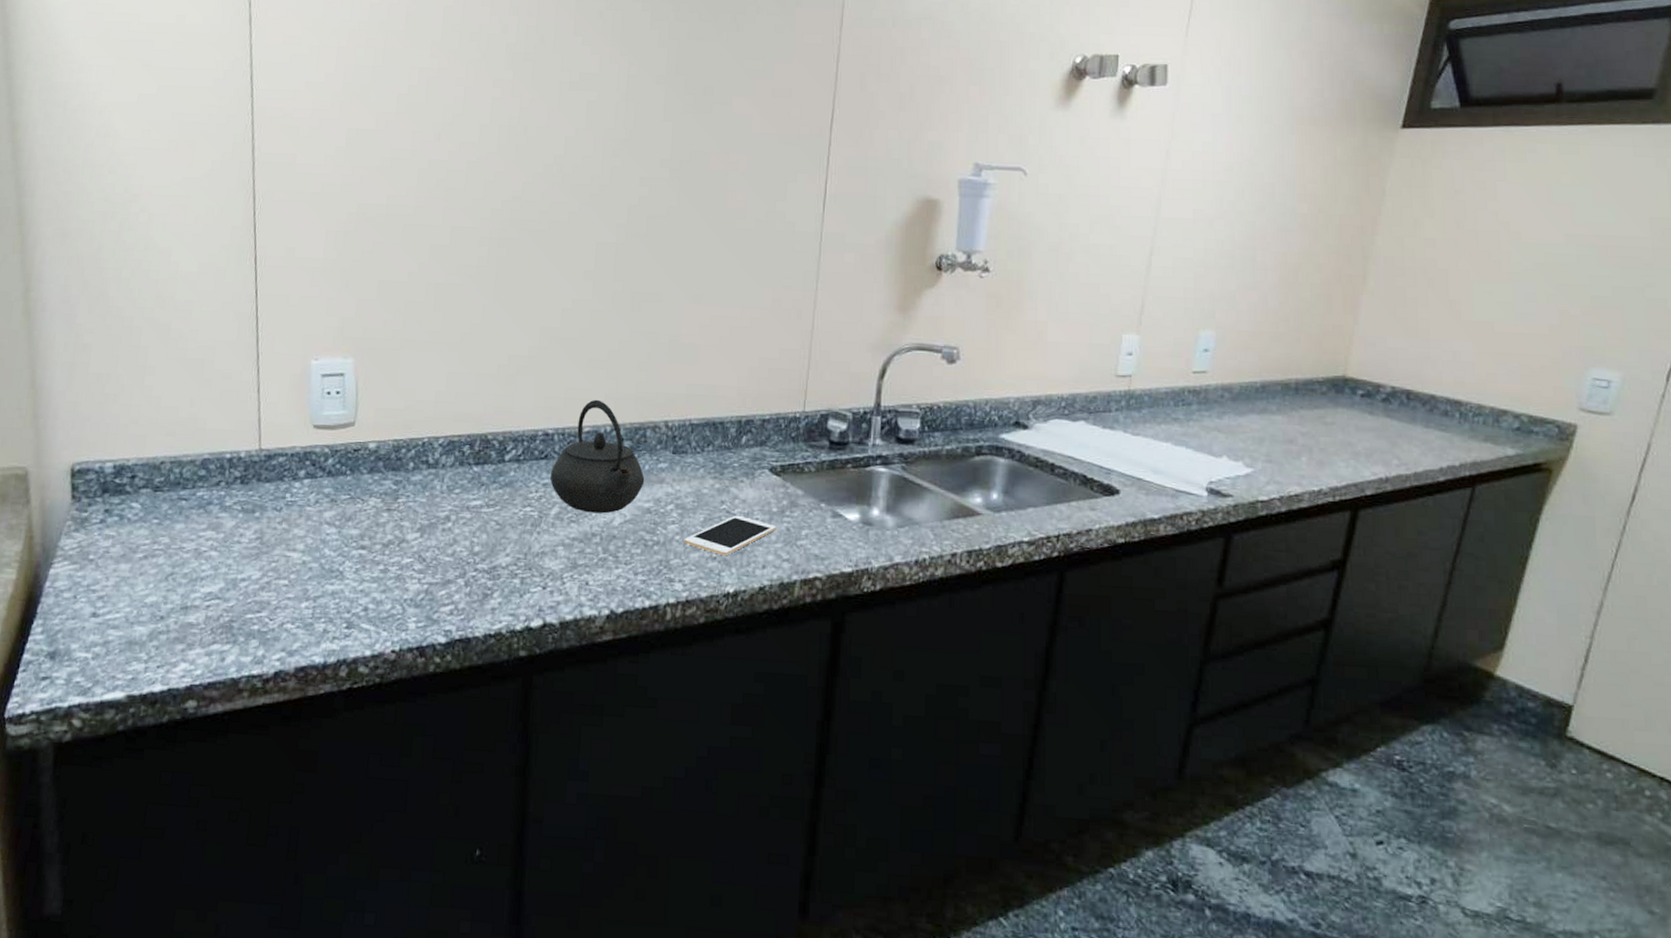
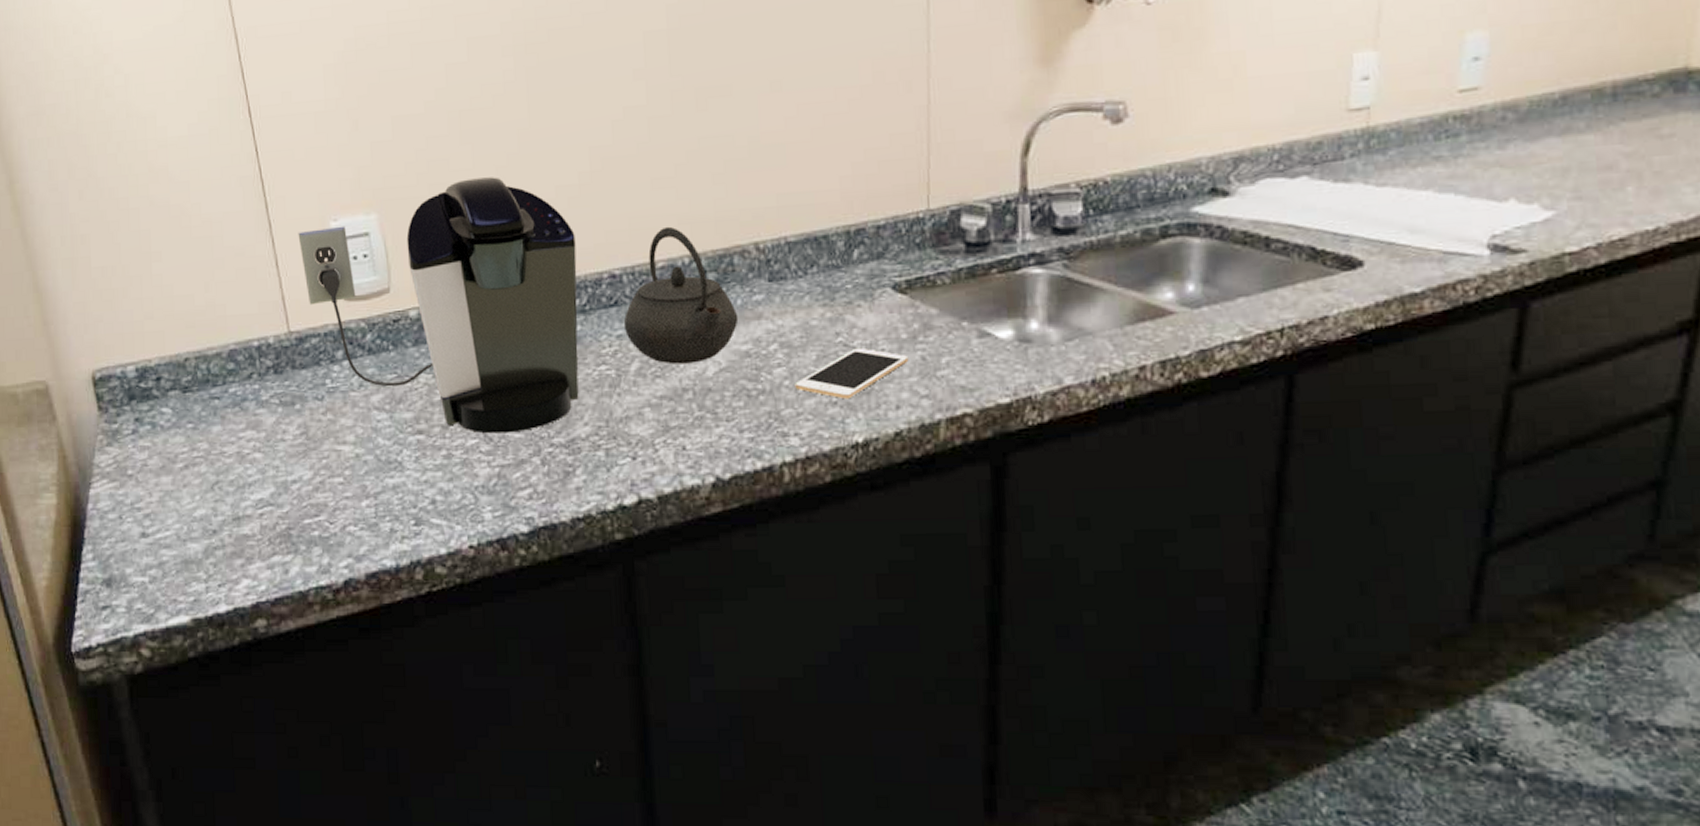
coffee maker: none [281,340,520,556] -> present [298,177,579,434]

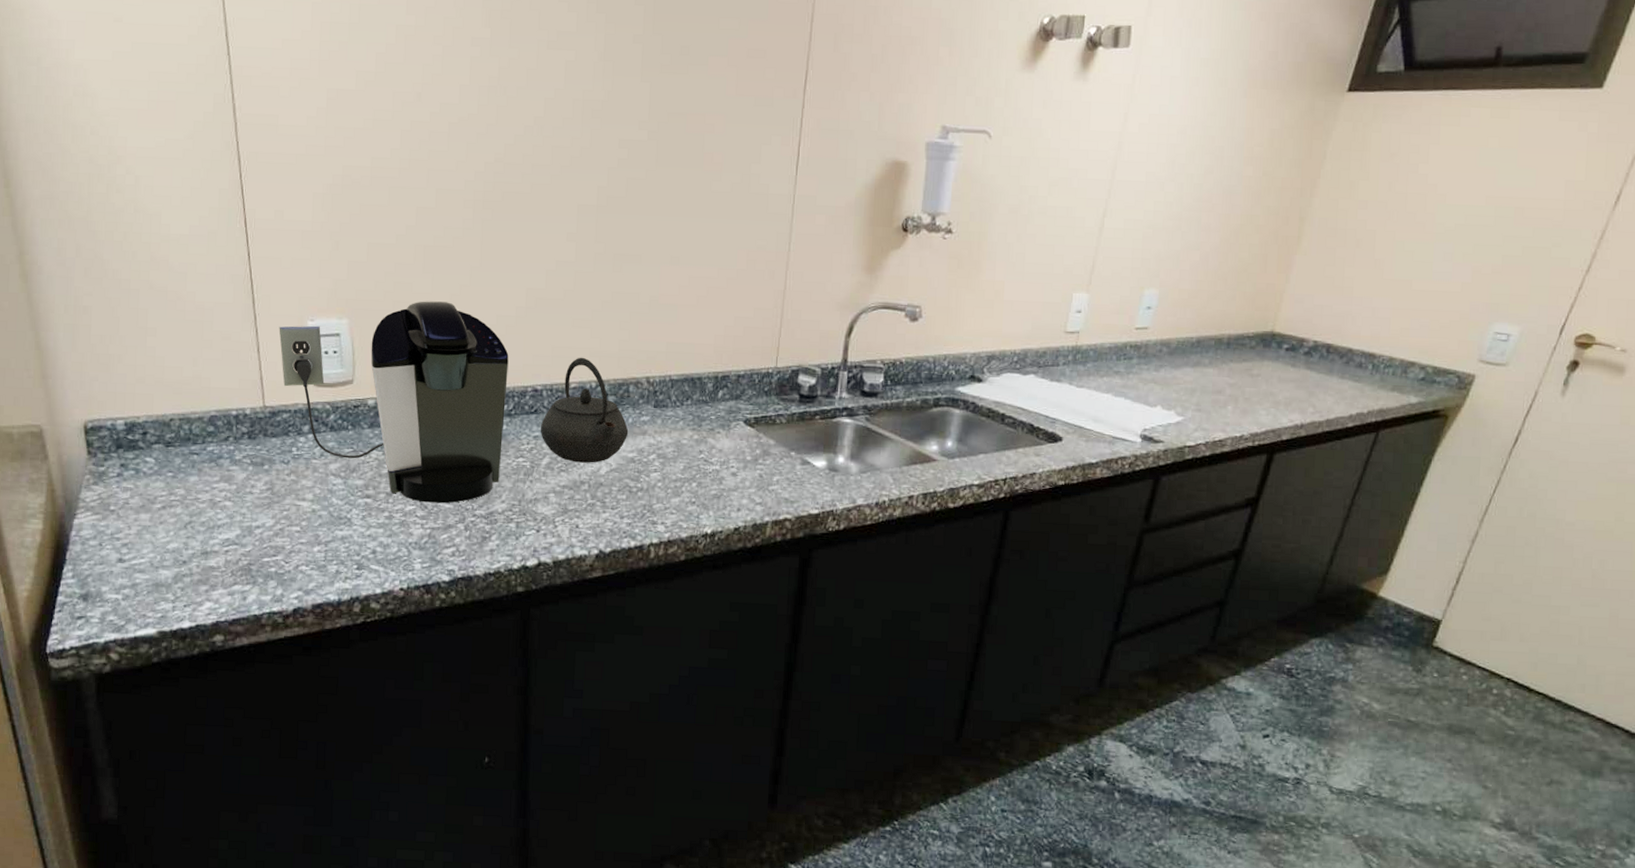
cell phone: present [795,347,909,400] -> none [665,463,751,501]

